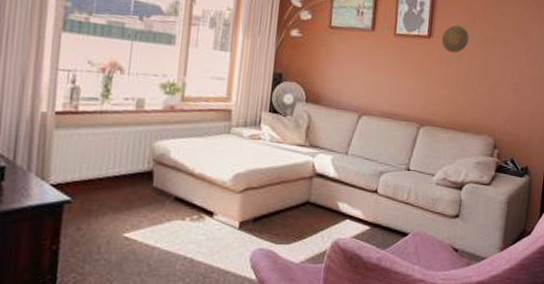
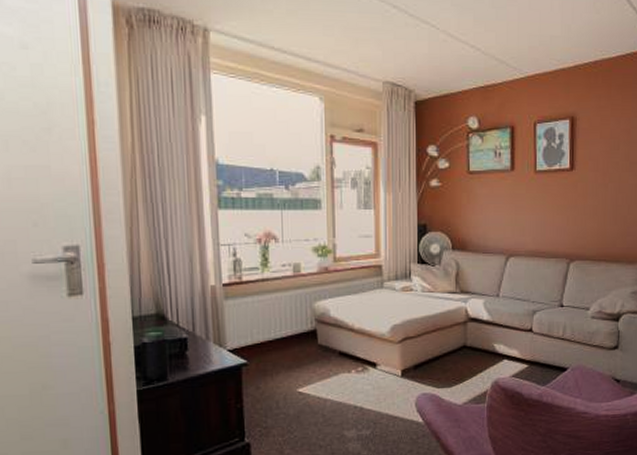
decorative plate: present [441,25,469,53] -> none [585,153,614,183]

